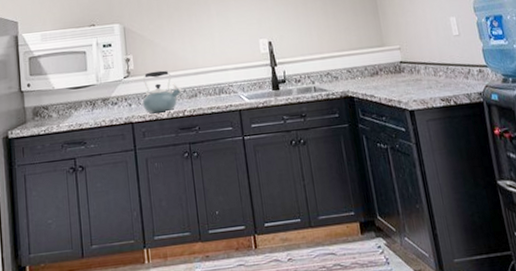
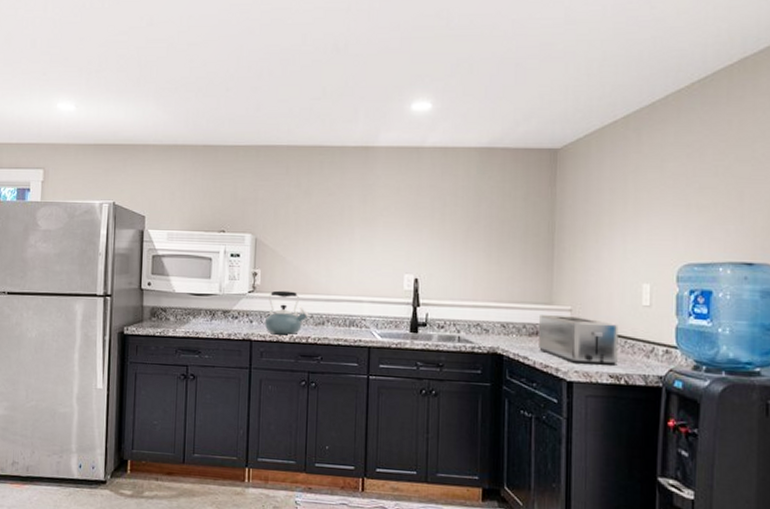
toaster: none [375,53,445,95] -> present [538,315,619,365]

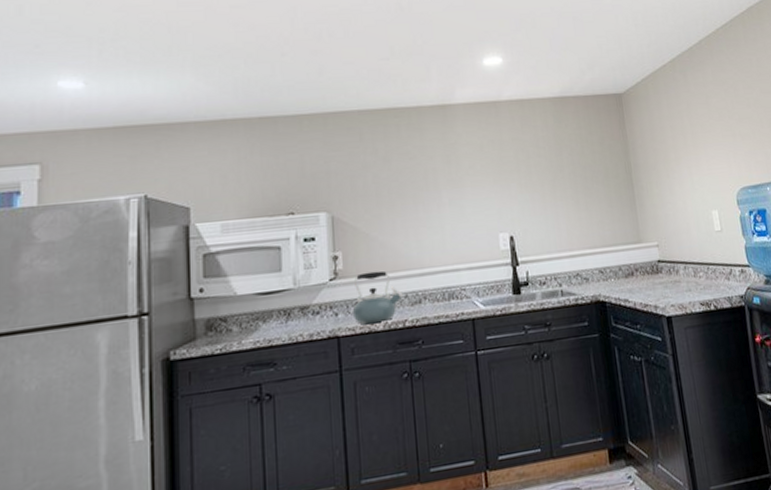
toaster: present [538,315,619,365] -> none [631,250,705,299]

